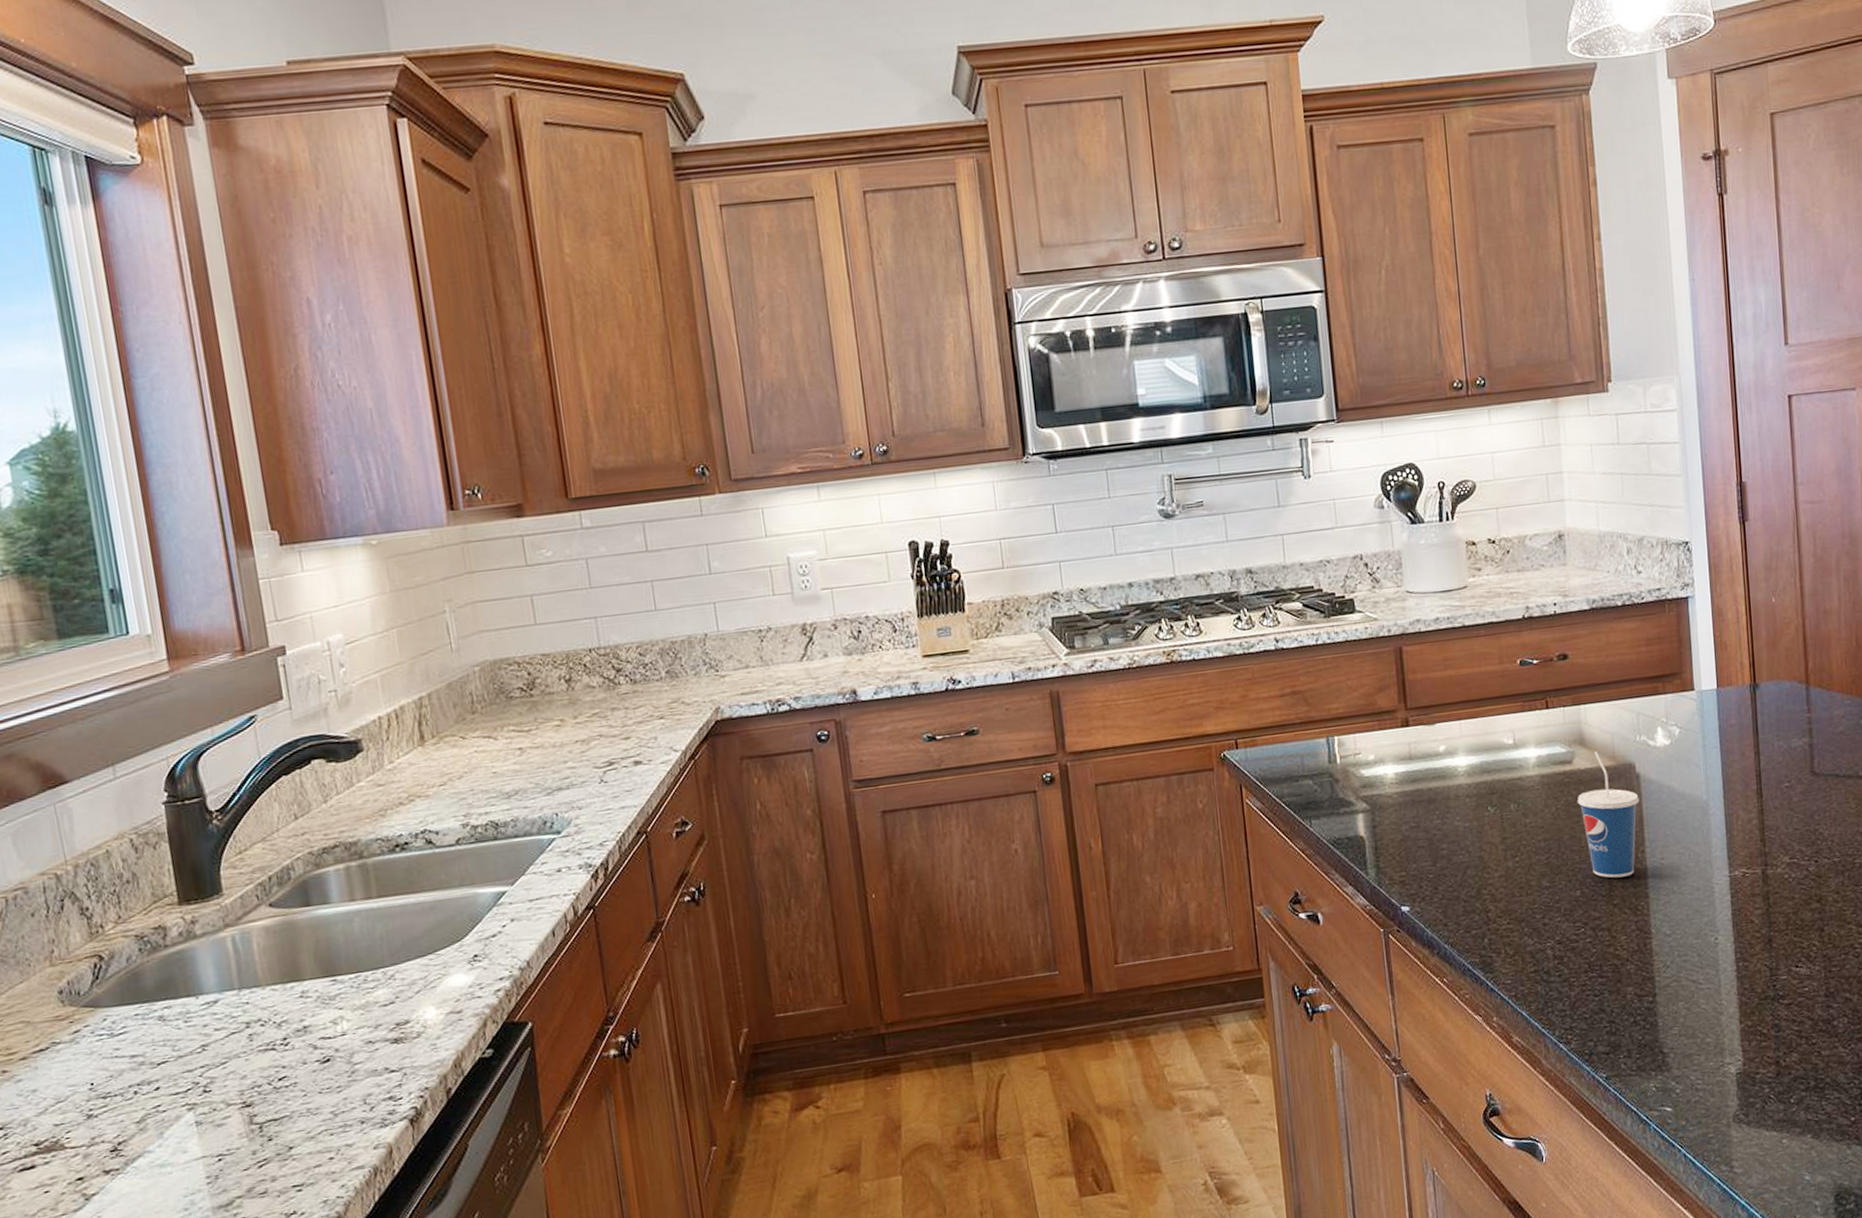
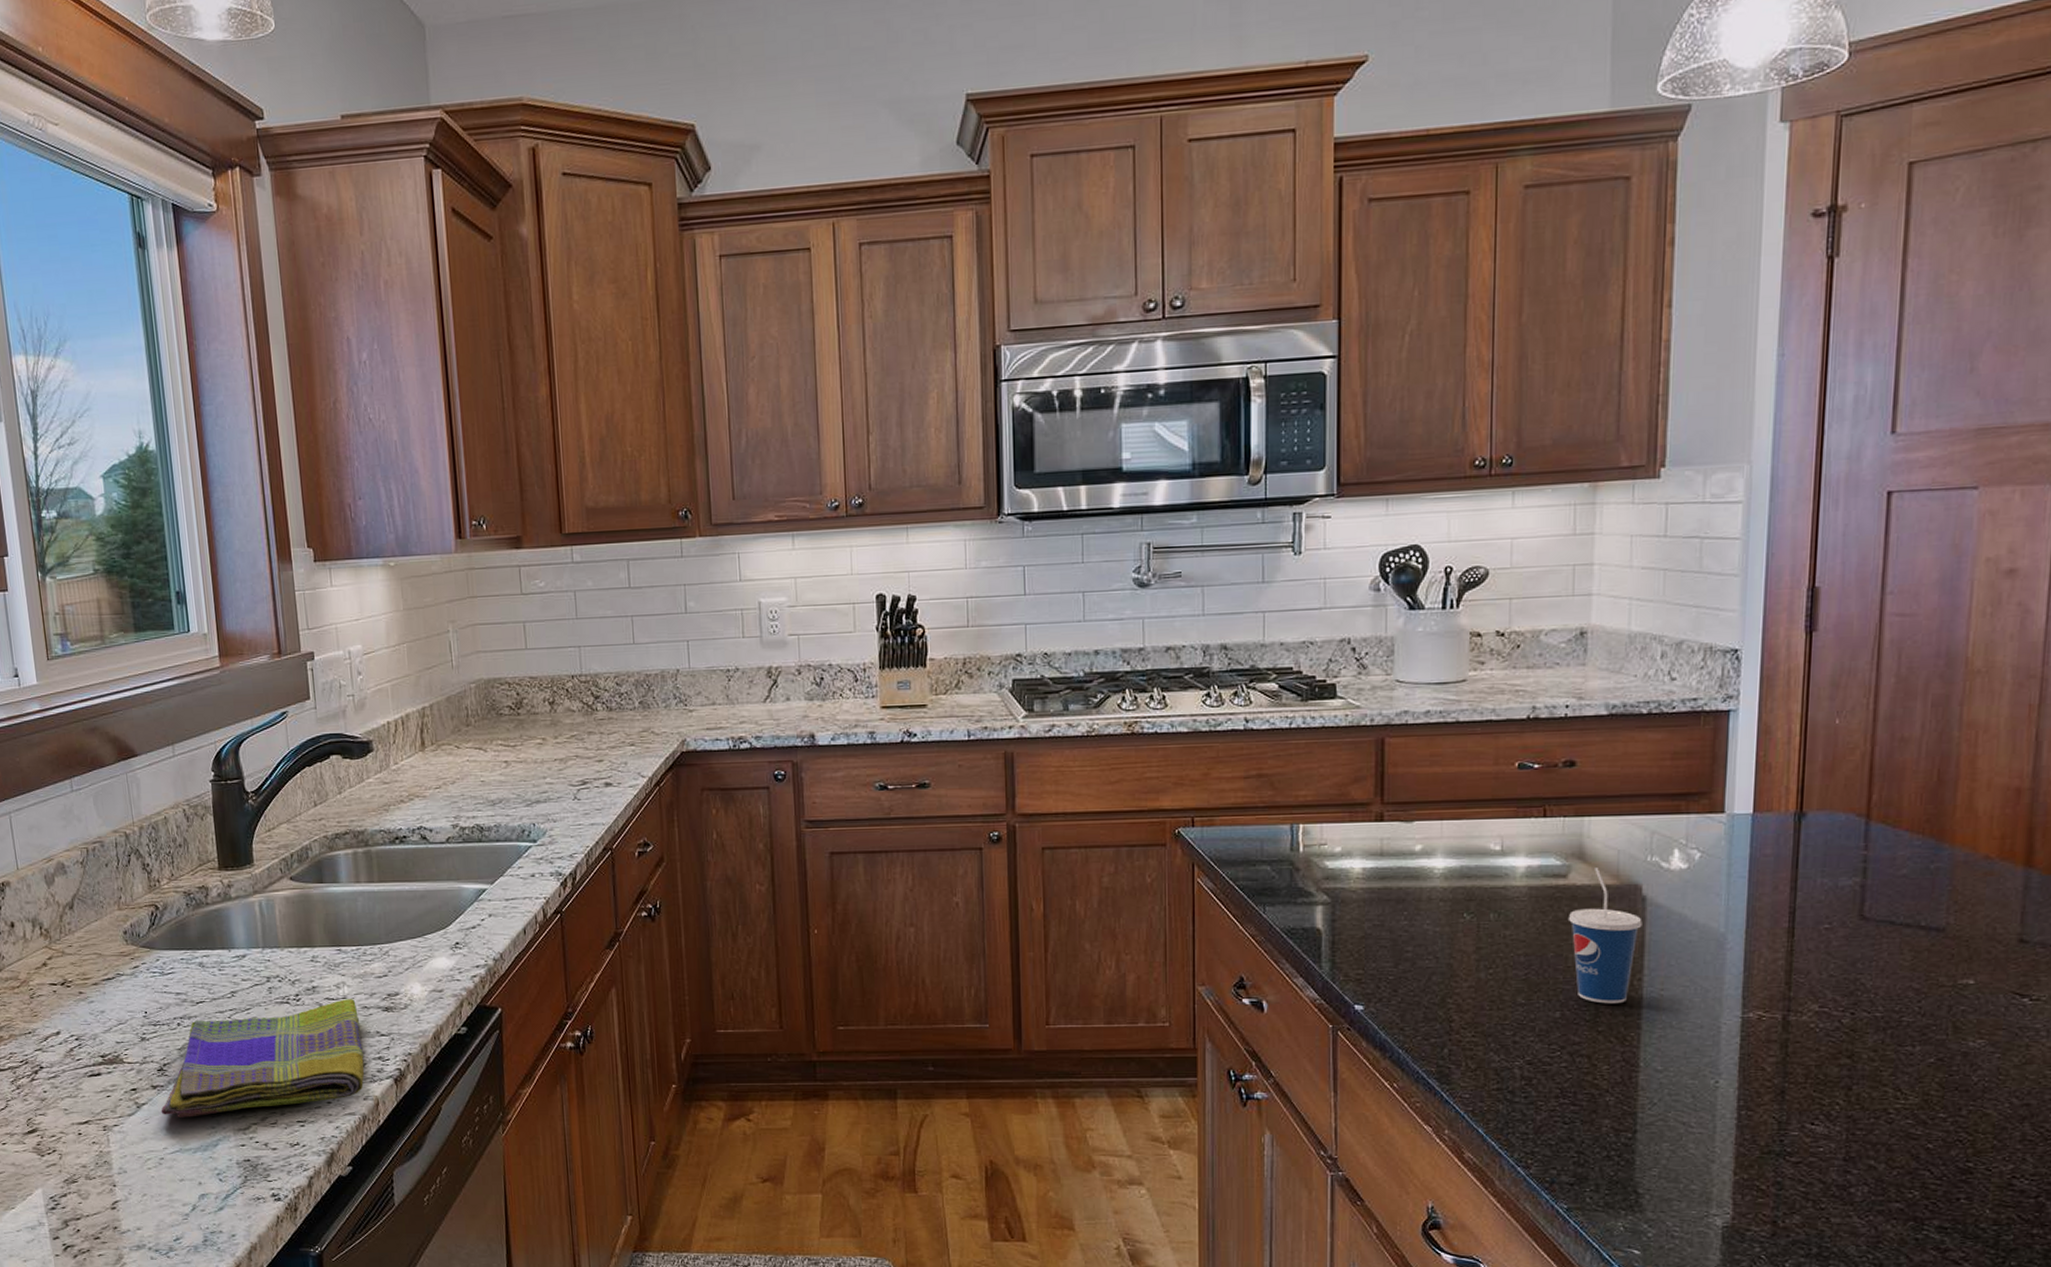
dish towel: none [117,1034,373,1204] -> present [161,999,365,1117]

